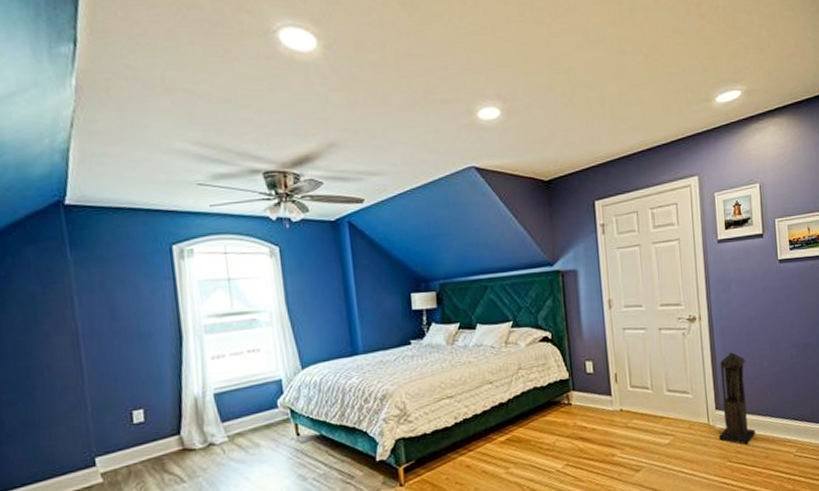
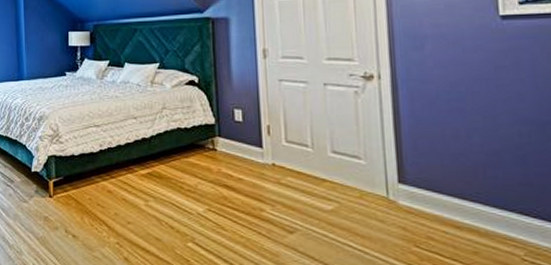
lantern: present [719,352,755,445] -> none [402,120,458,232]

